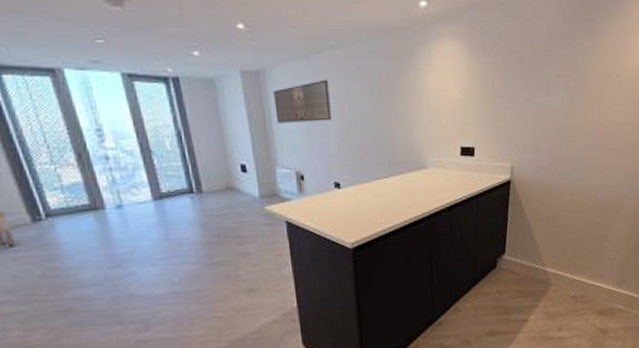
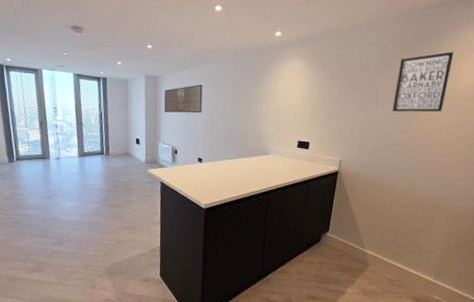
wall art: none [565,23,627,101] -> present [392,52,454,112]

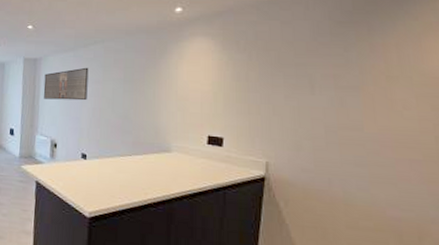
wall art: present [392,52,454,112] -> none [335,25,417,102]

